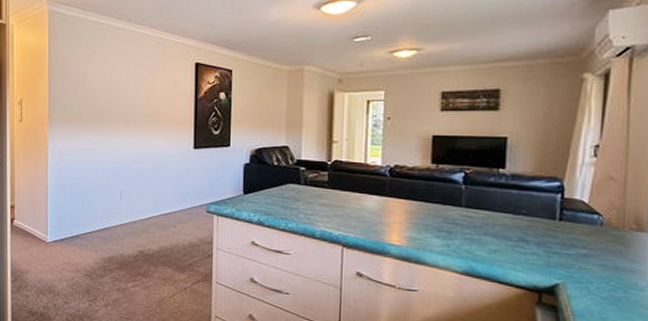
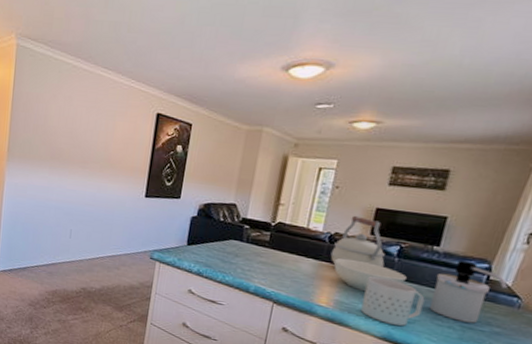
kettle: none [394,145,452,198] -> present [330,215,385,267]
bowl: none [398,191,477,225] -> present [333,258,407,292]
mug: none [436,208,501,259] -> present [360,277,425,326]
soap dispenser: none [507,180,585,247] -> present [429,260,508,324]

